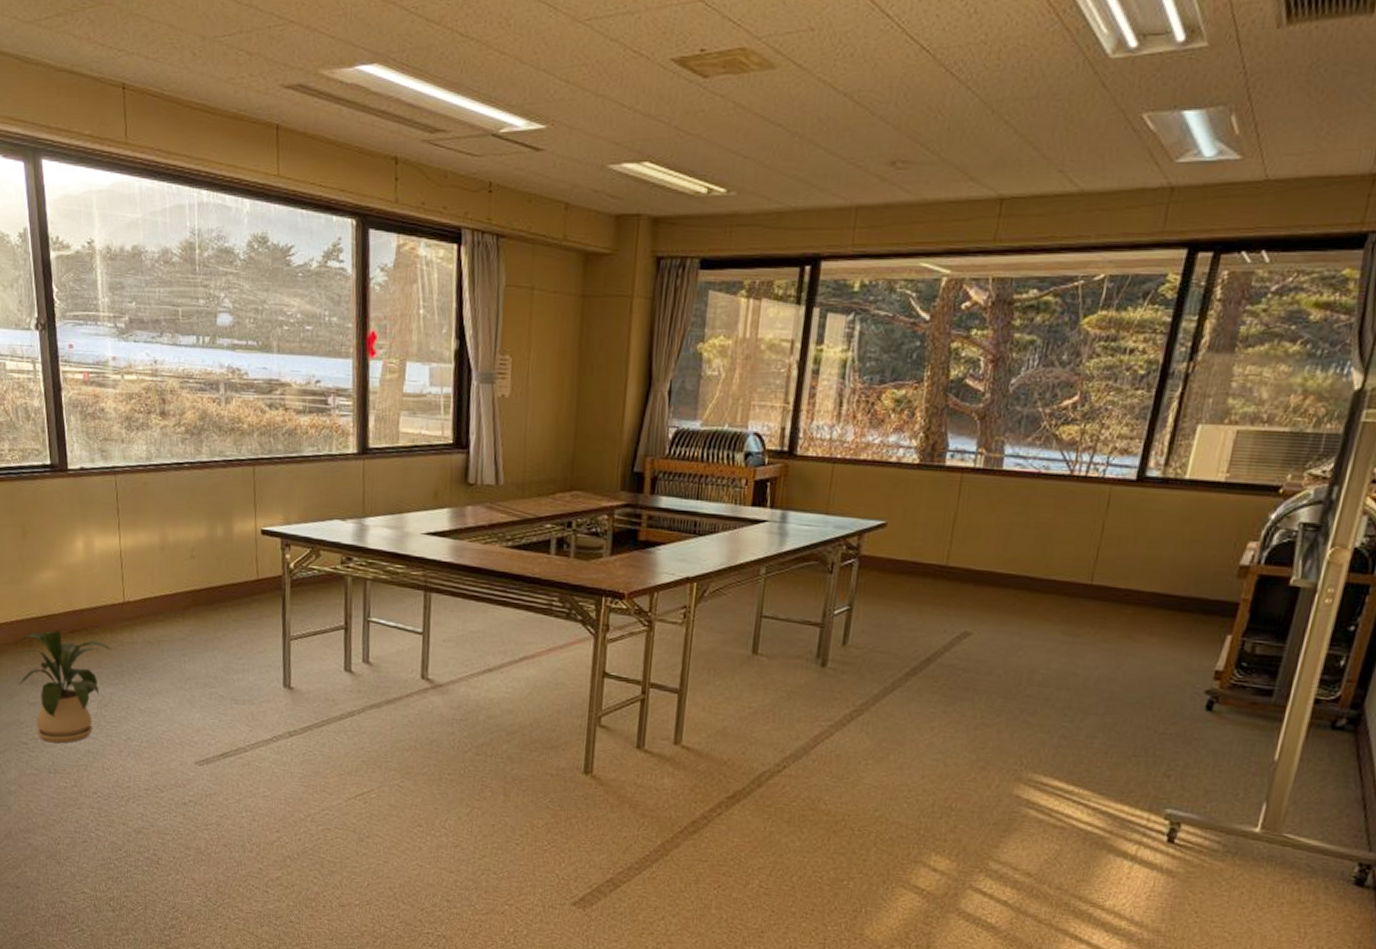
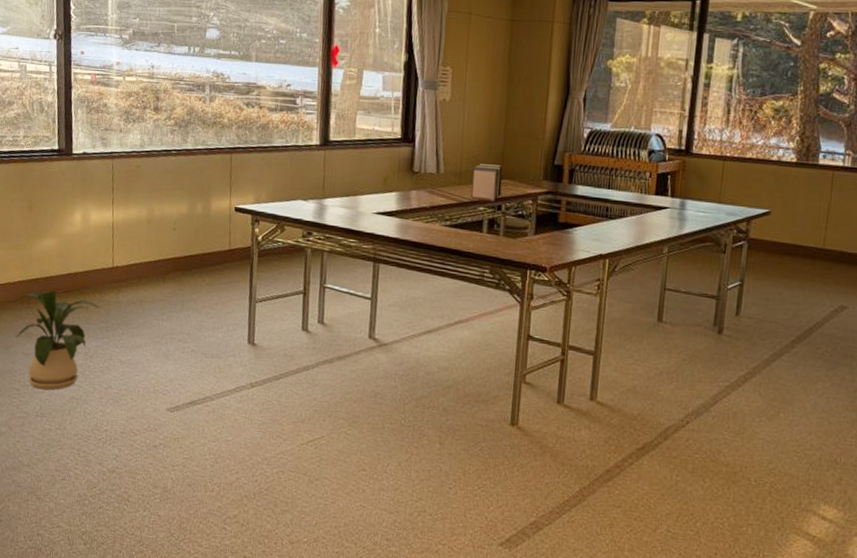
books: none [536,472,573,518] -> present [471,164,503,202]

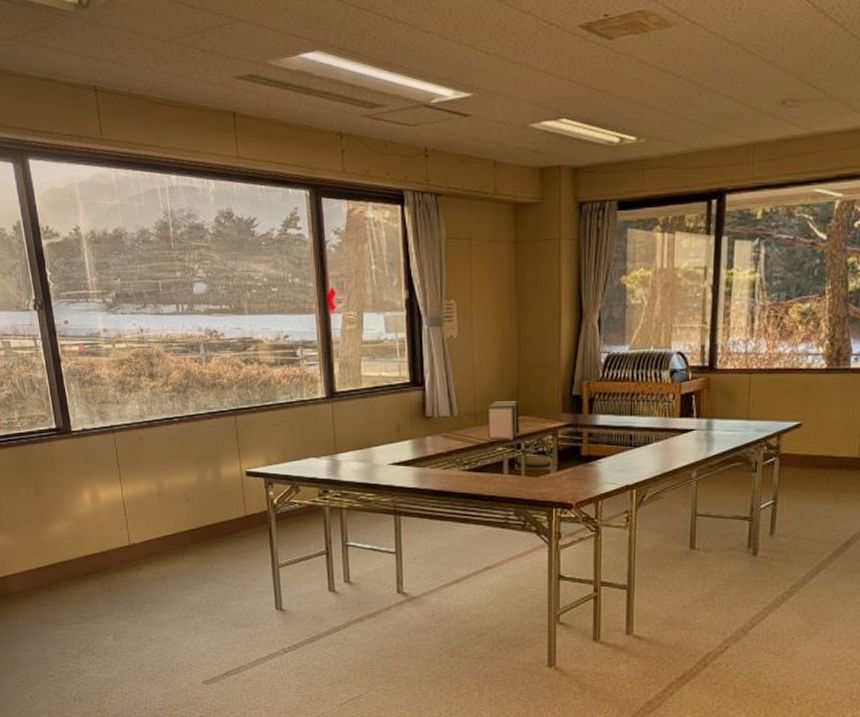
house plant: present [13,290,100,390] -> none [35,574,123,674]

